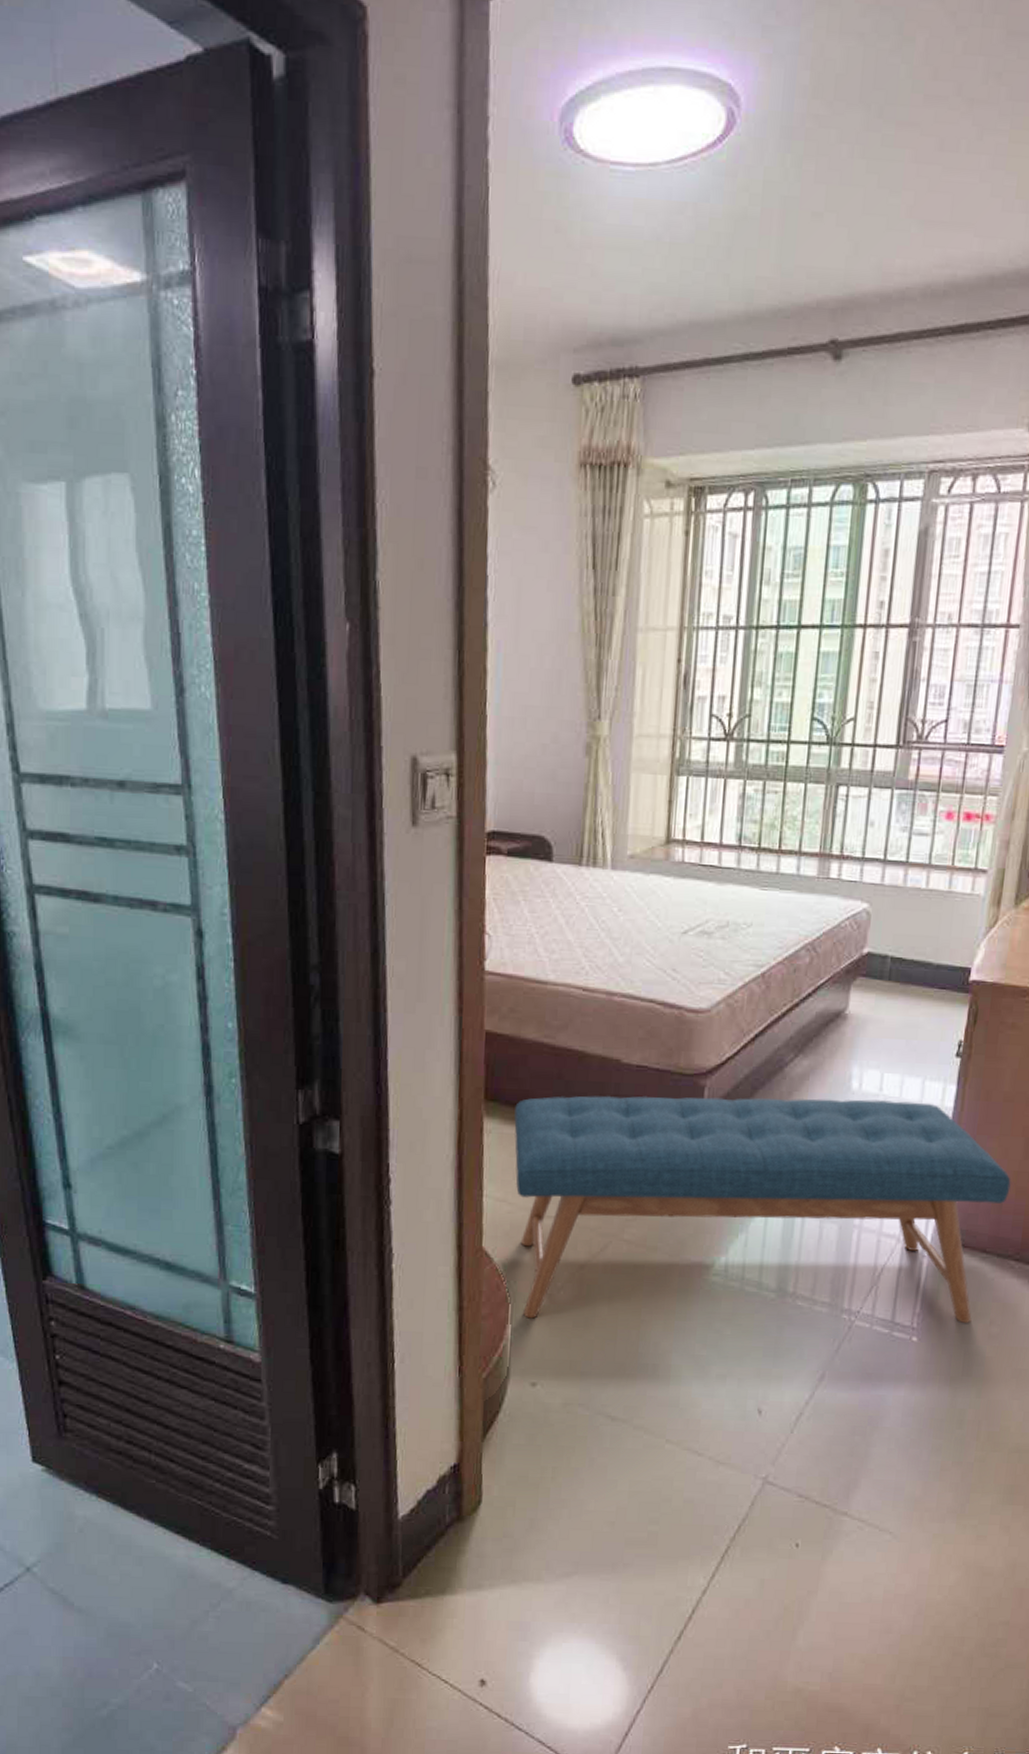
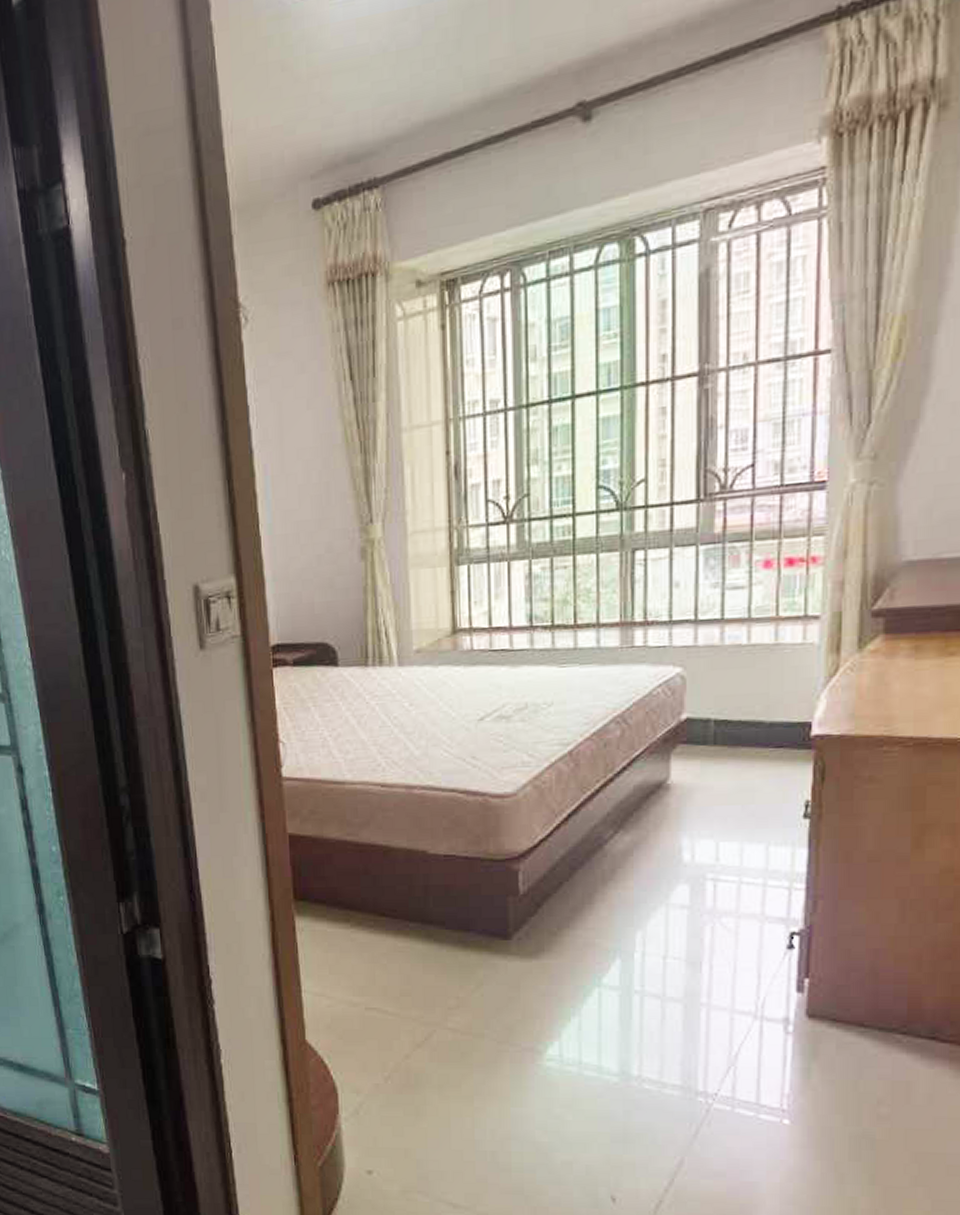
bench: present [514,1096,1011,1323] -> none [325,870,887,1108]

